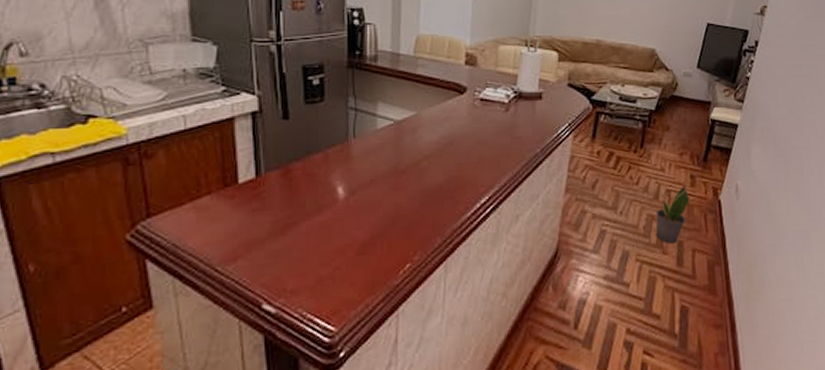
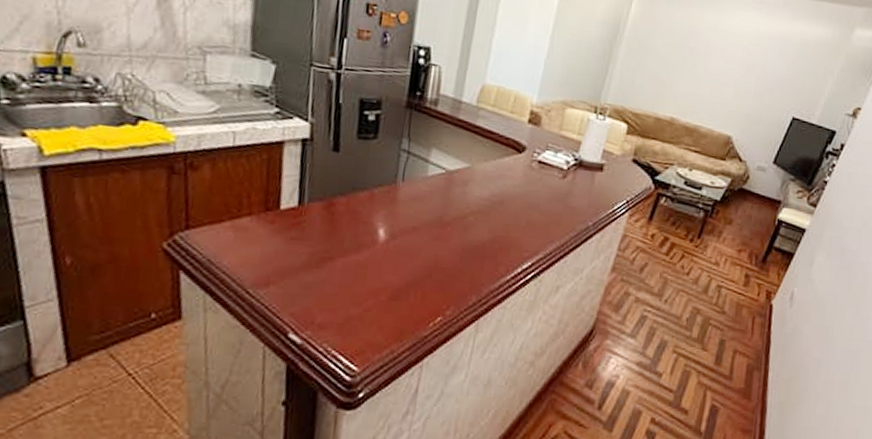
potted plant: present [655,184,690,243] -> none [698,283,741,341]

